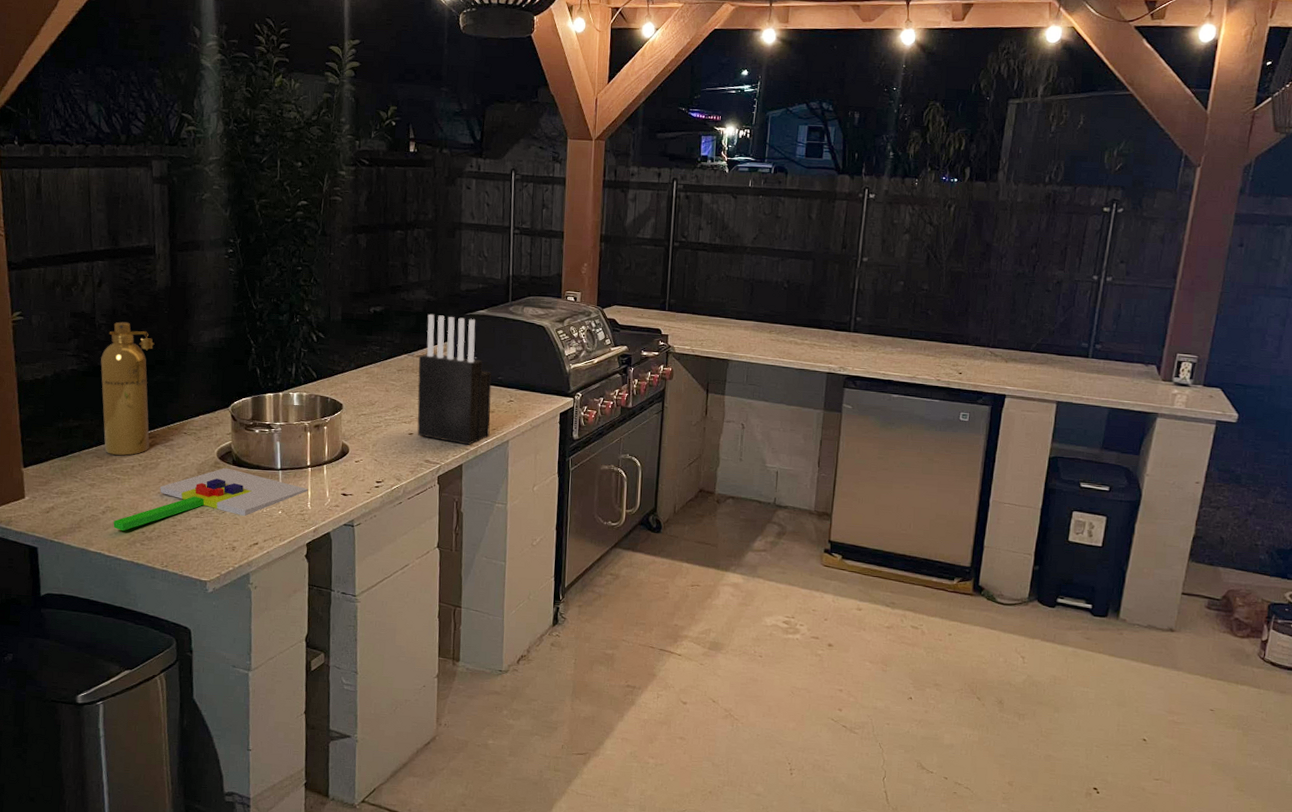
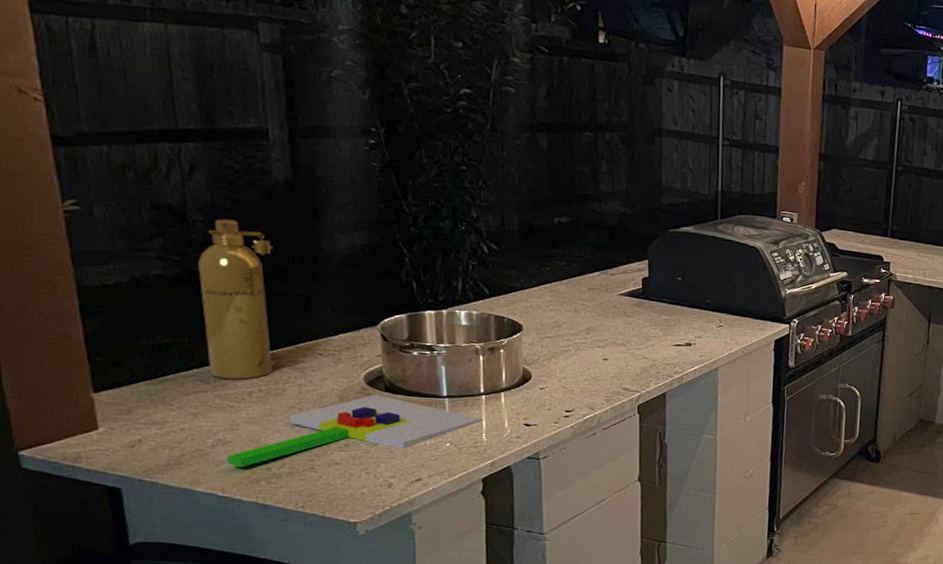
knife block: present [417,314,492,445] -> none [613,228,699,373]

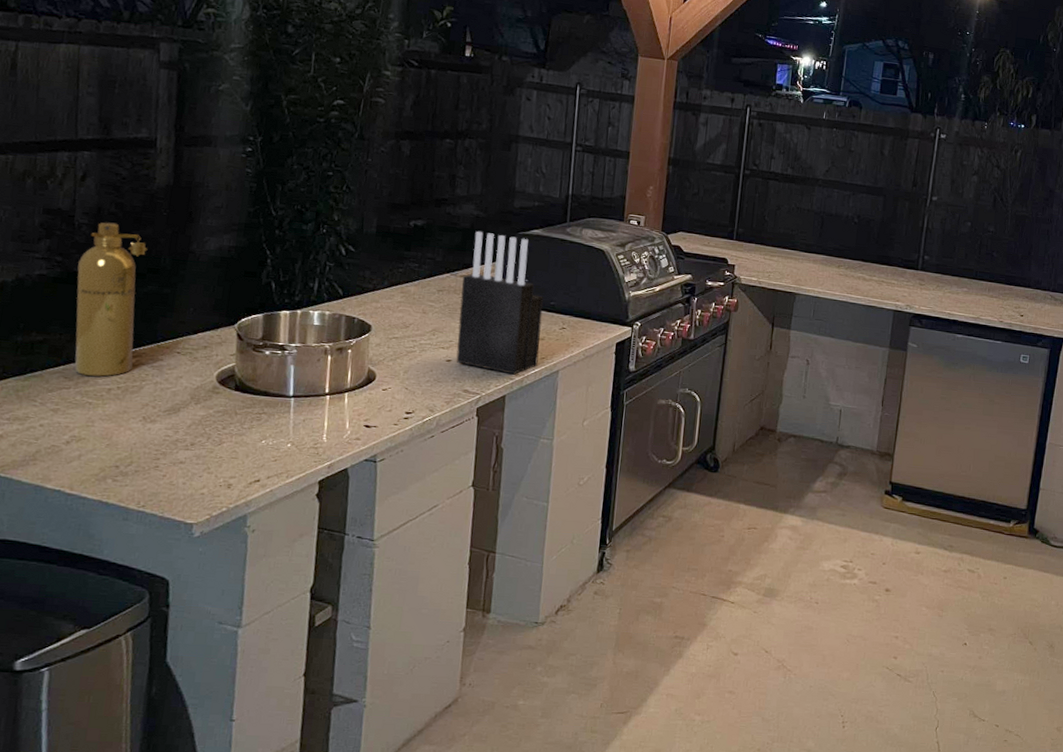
chopping board: present [227,394,483,467] -> none [78,393,325,464]
knife block: none [613,228,699,373] -> present [456,231,543,375]

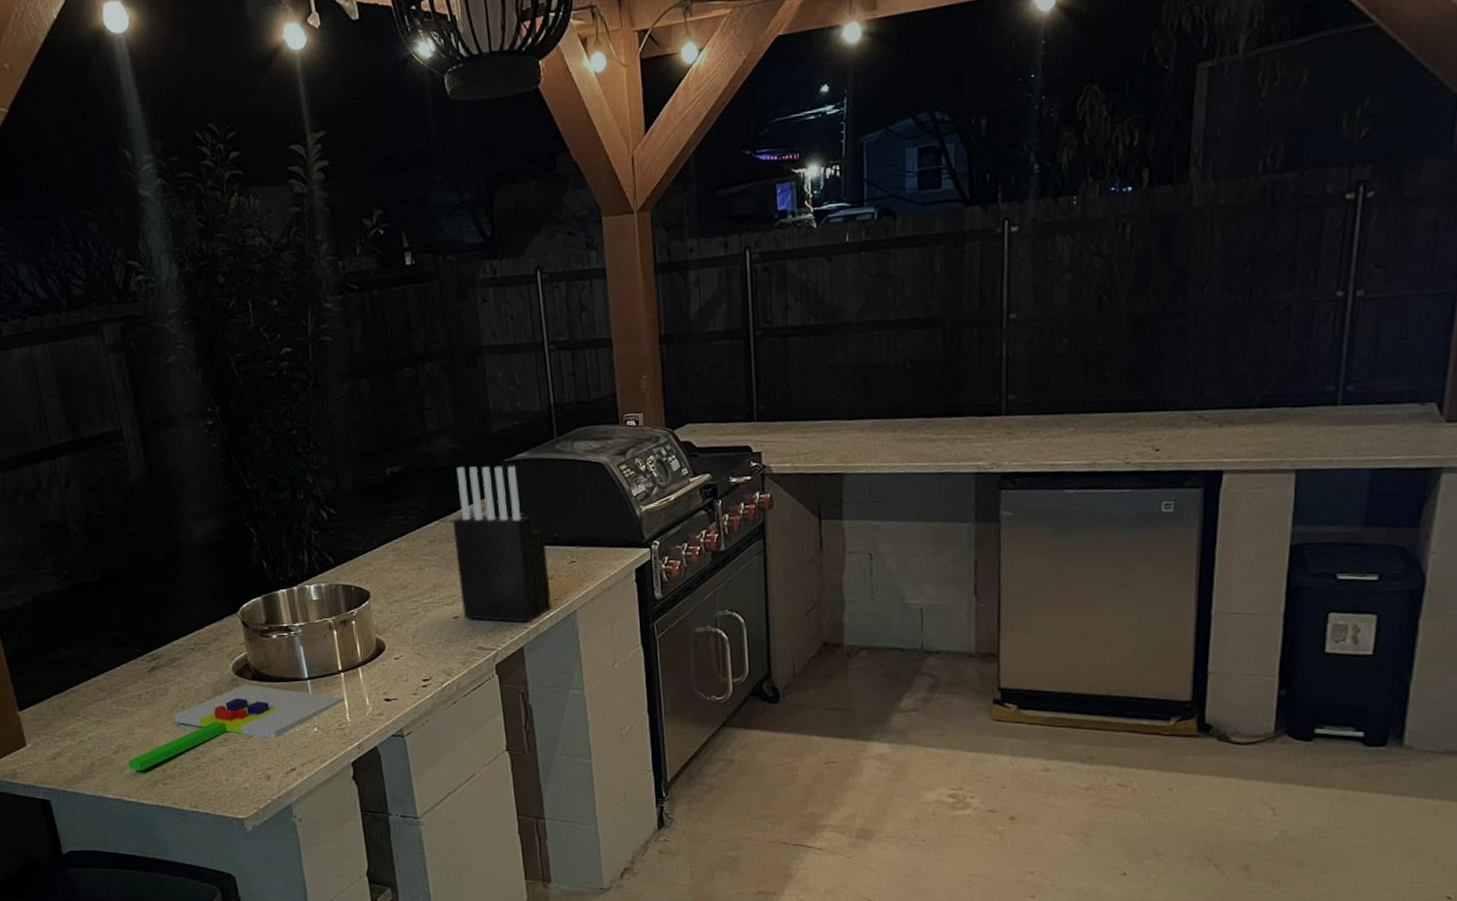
spray bottle: present [75,222,148,377] -> none [83,525,155,684]
chopping board: none [78,393,325,464] -> present [128,684,345,771]

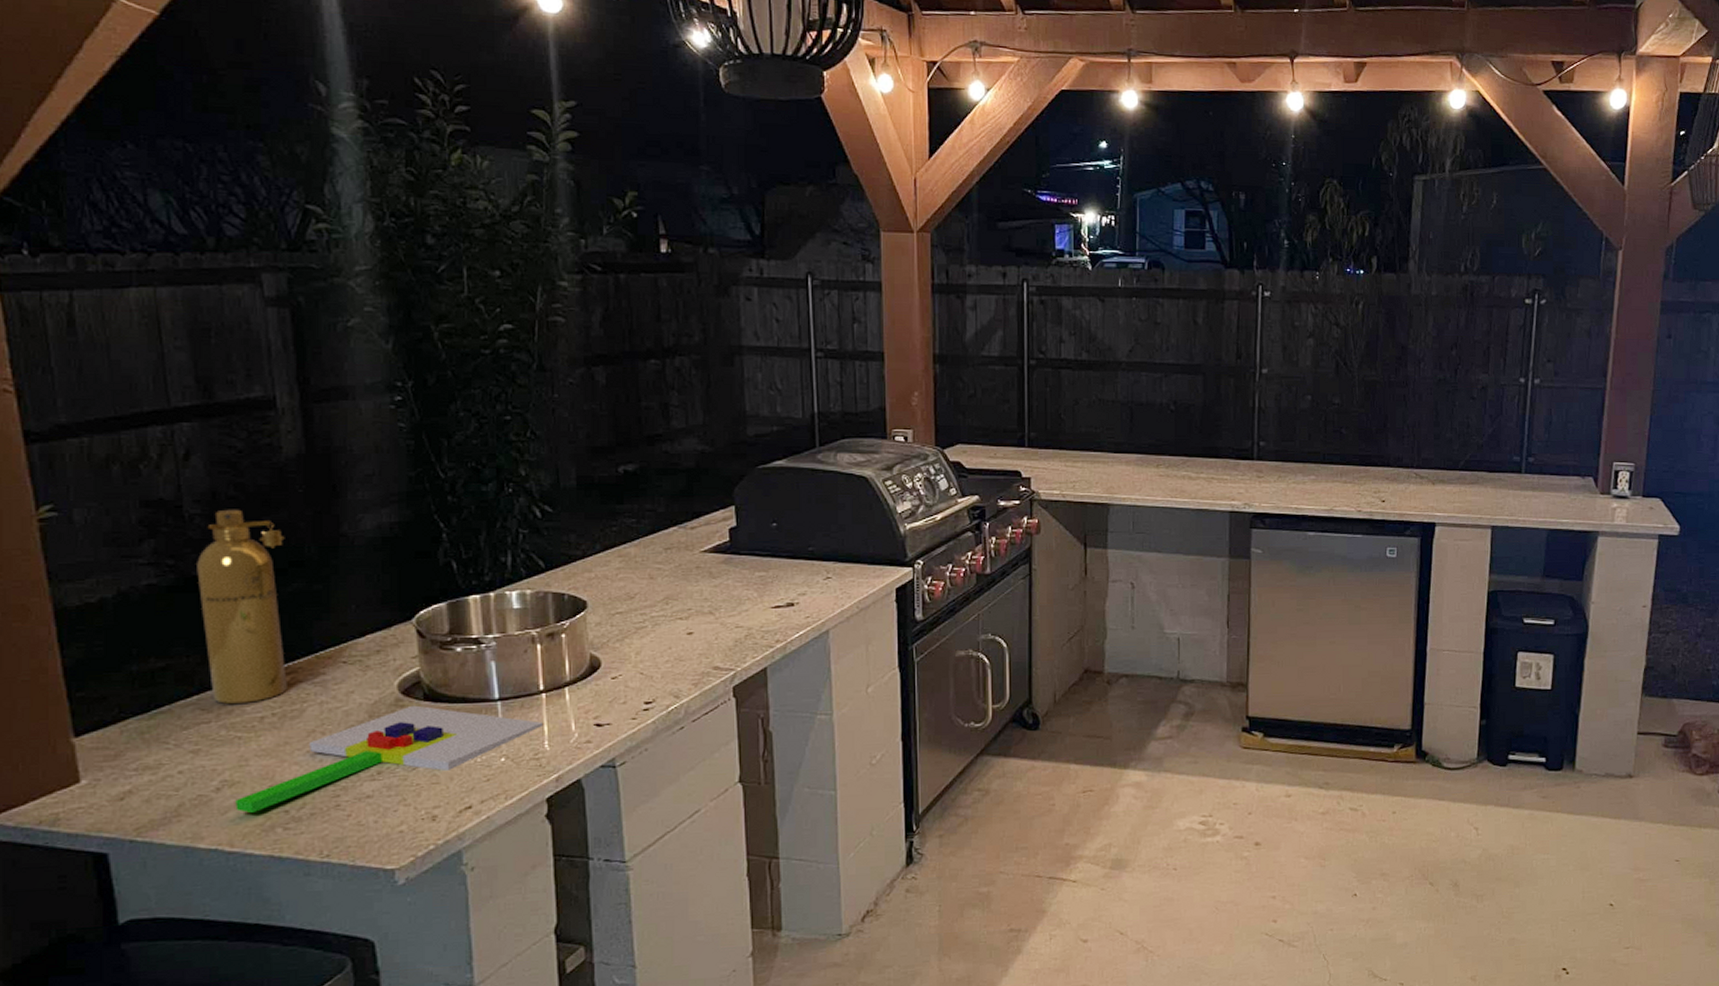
spray bottle: none [83,525,155,684] -> present [197,509,287,704]
knife block: present [452,466,552,623] -> none [694,469,802,642]

